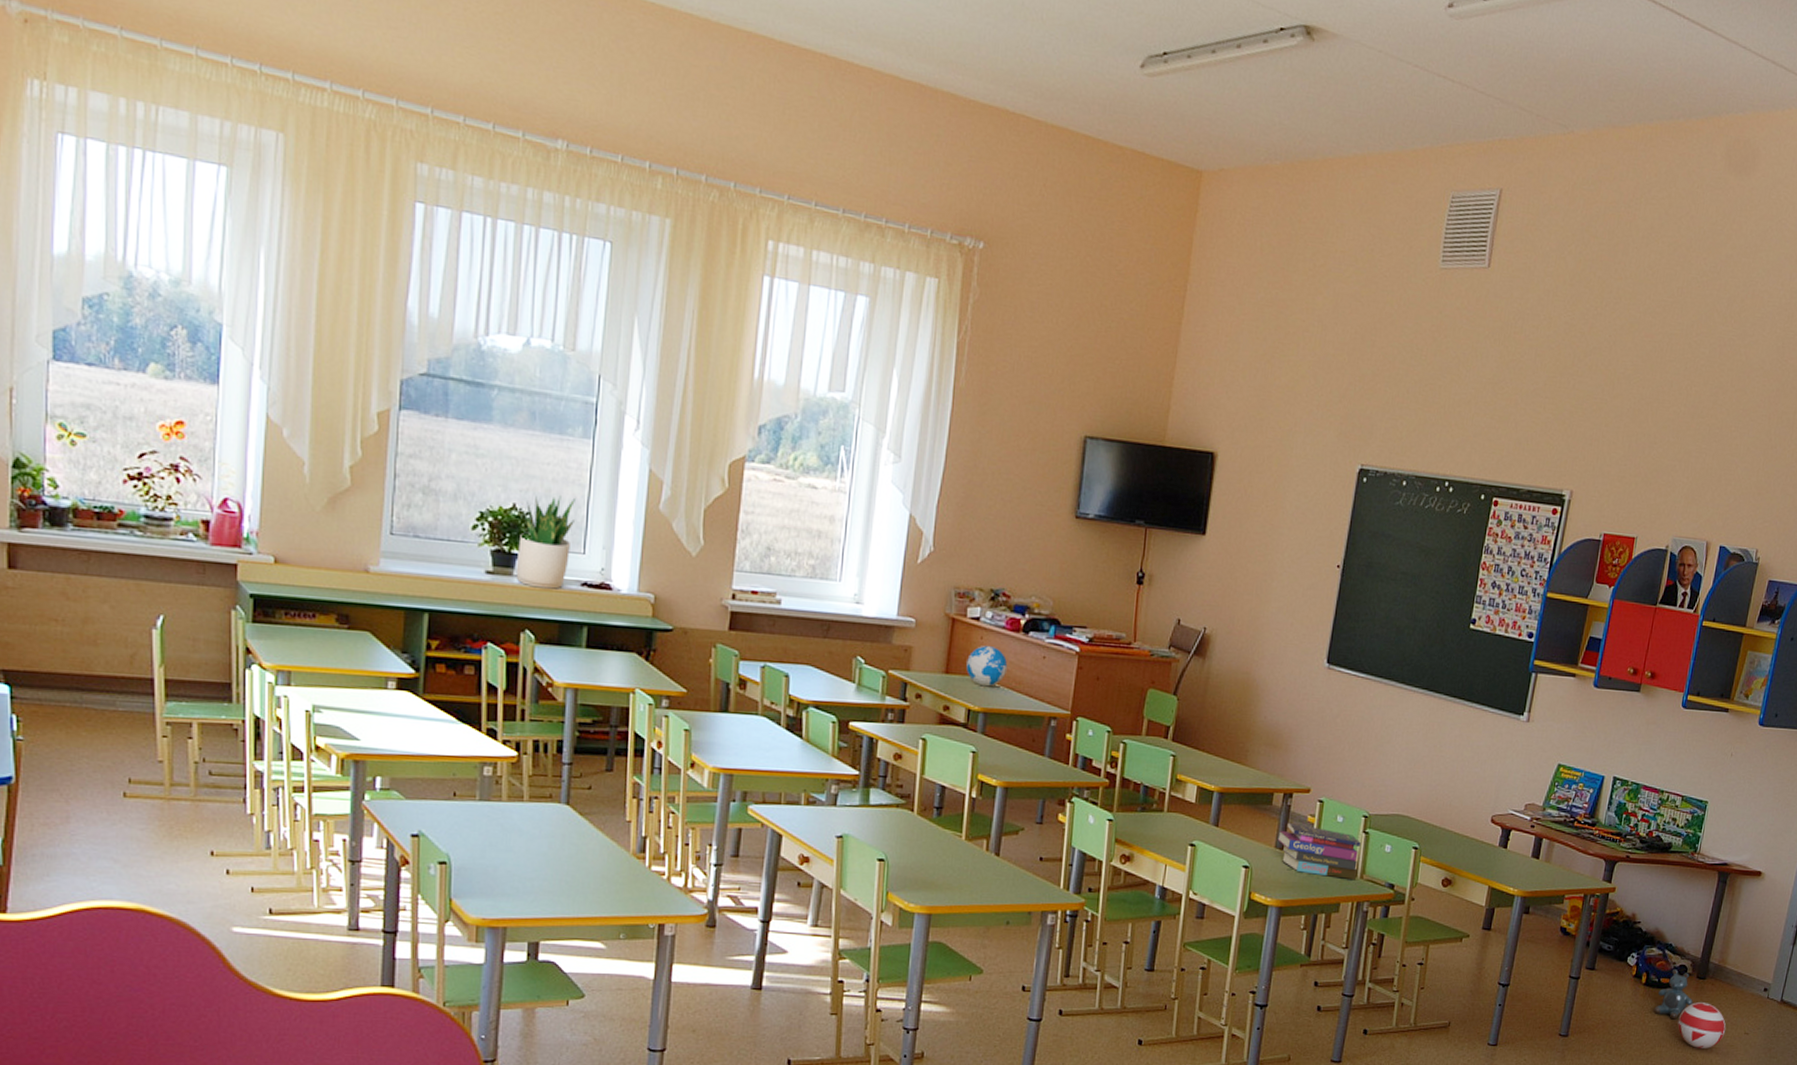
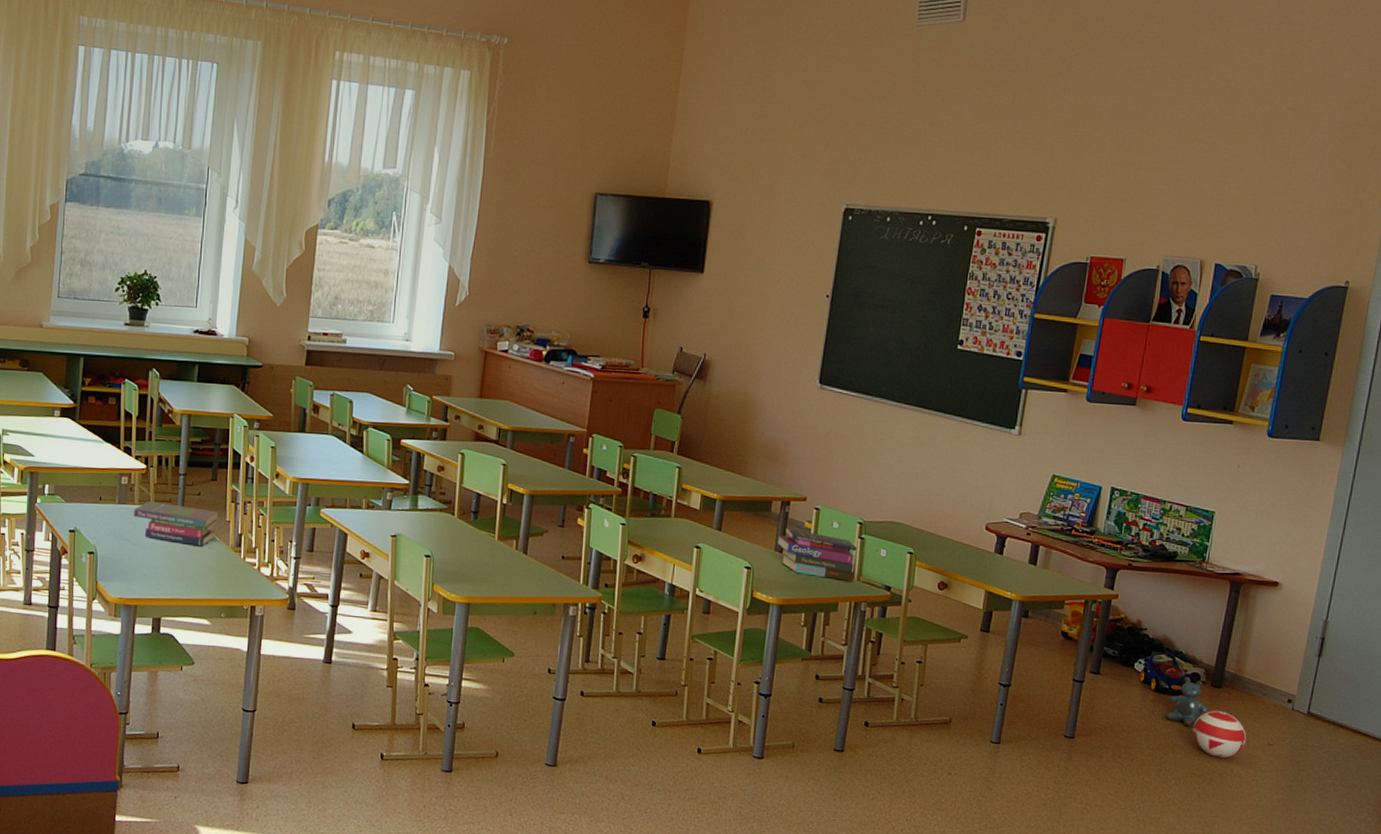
books: none [501,797,616,853] -> present [134,501,219,547]
planter: present [517,495,575,589] -> none [147,262,190,336]
globe: present [966,646,1008,687] -> none [497,374,532,409]

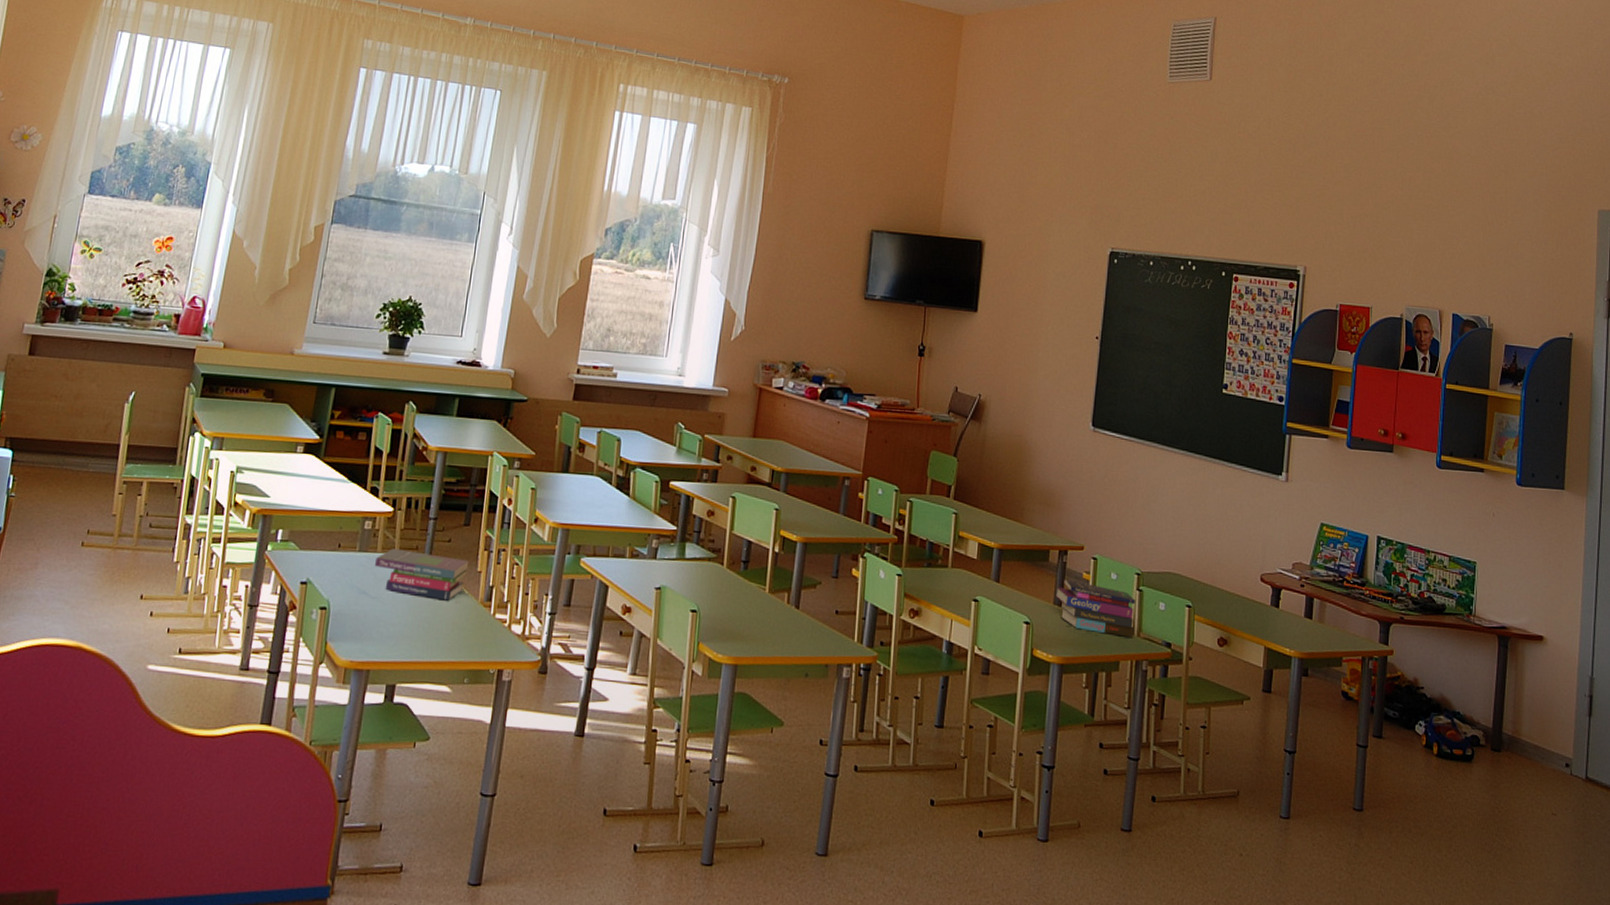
stuffed animal: present [1165,676,1209,727] -> none [1450,739,1492,796]
ball: present [1192,710,1247,758] -> none [1478,776,1531,830]

